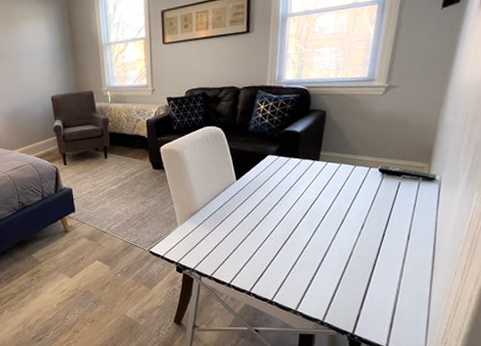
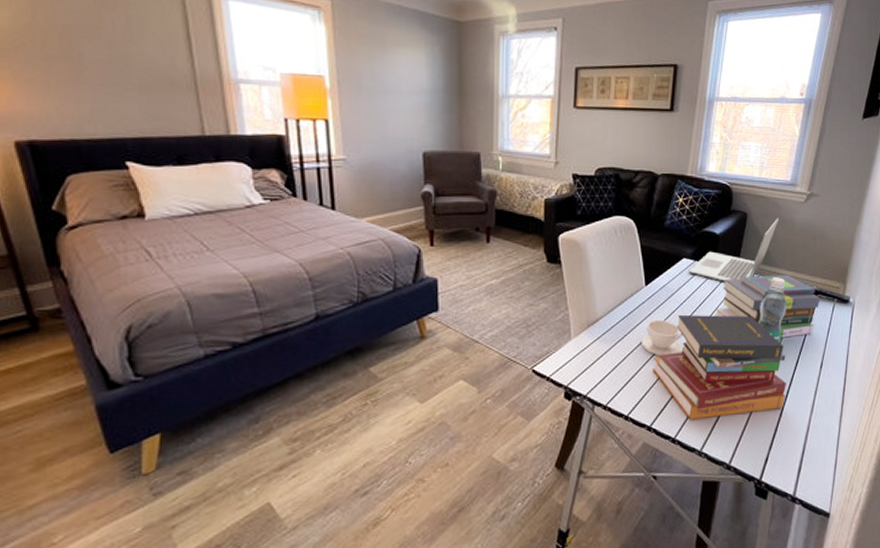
teacup: none [236,206,274,236] -> present [641,319,684,355]
books: none [248,198,374,286] -> present [652,314,786,420]
laptop: none [273,112,357,172] -> present [688,218,778,282]
books: none [301,160,404,216] -> present [716,274,820,338]
bottle: none [342,163,371,219] -> present [757,277,787,342]

